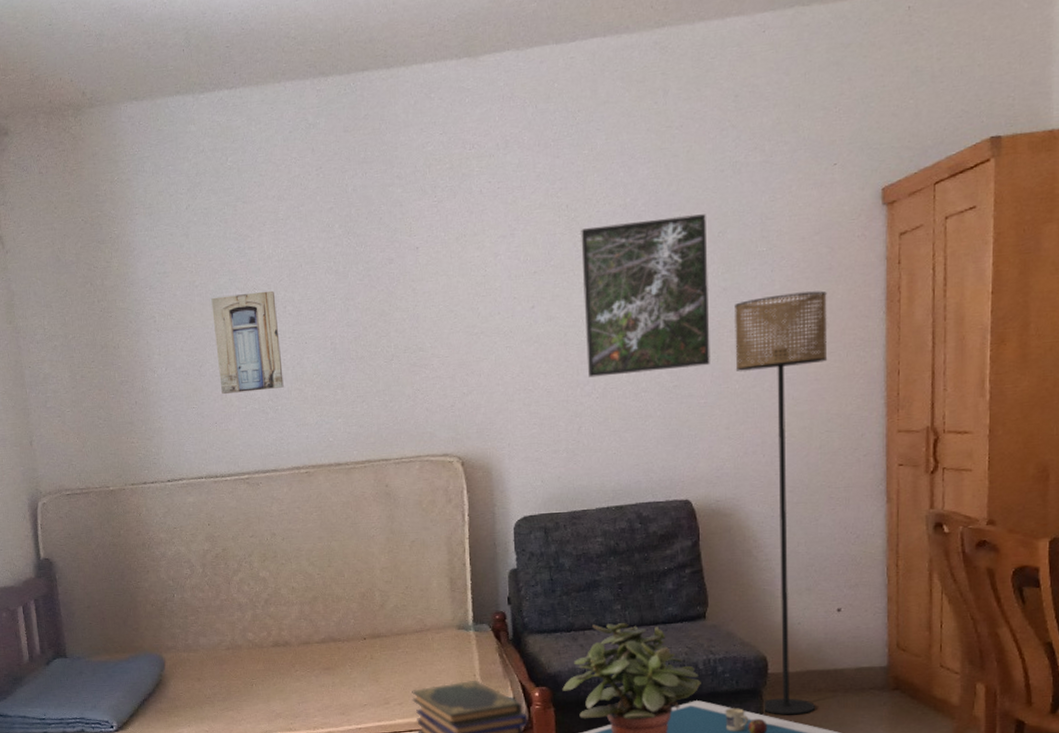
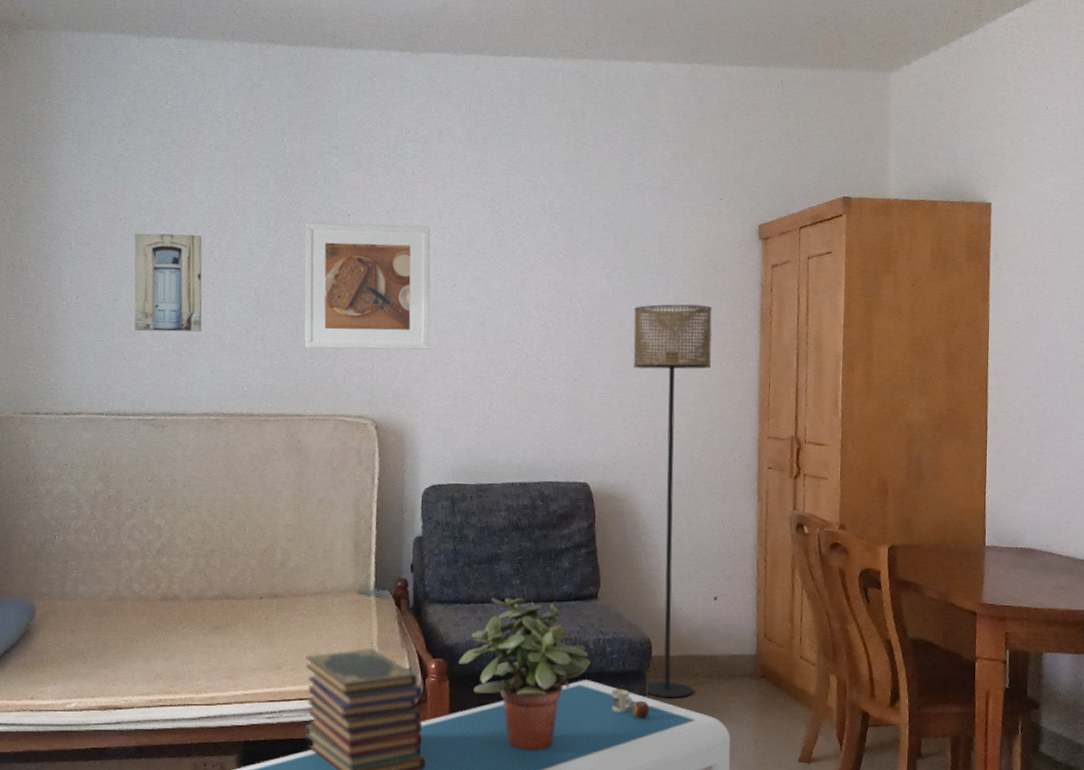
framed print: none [374,247,511,392] -> present [304,222,431,350]
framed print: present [581,214,710,378] -> none [501,220,613,360]

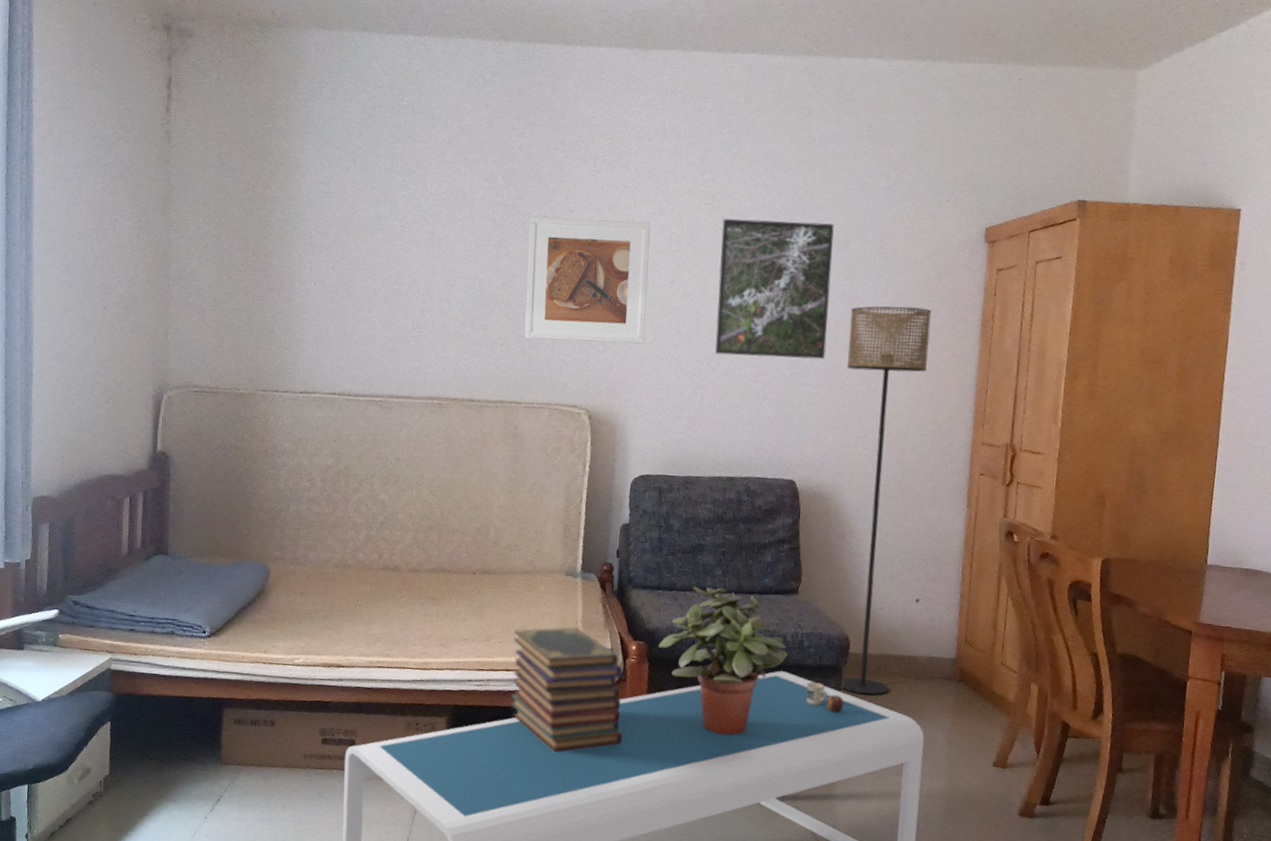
wall art: present [134,233,202,332] -> none [366,223,432,319]
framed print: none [501,220,613,360] -> present [714,218,834,360]

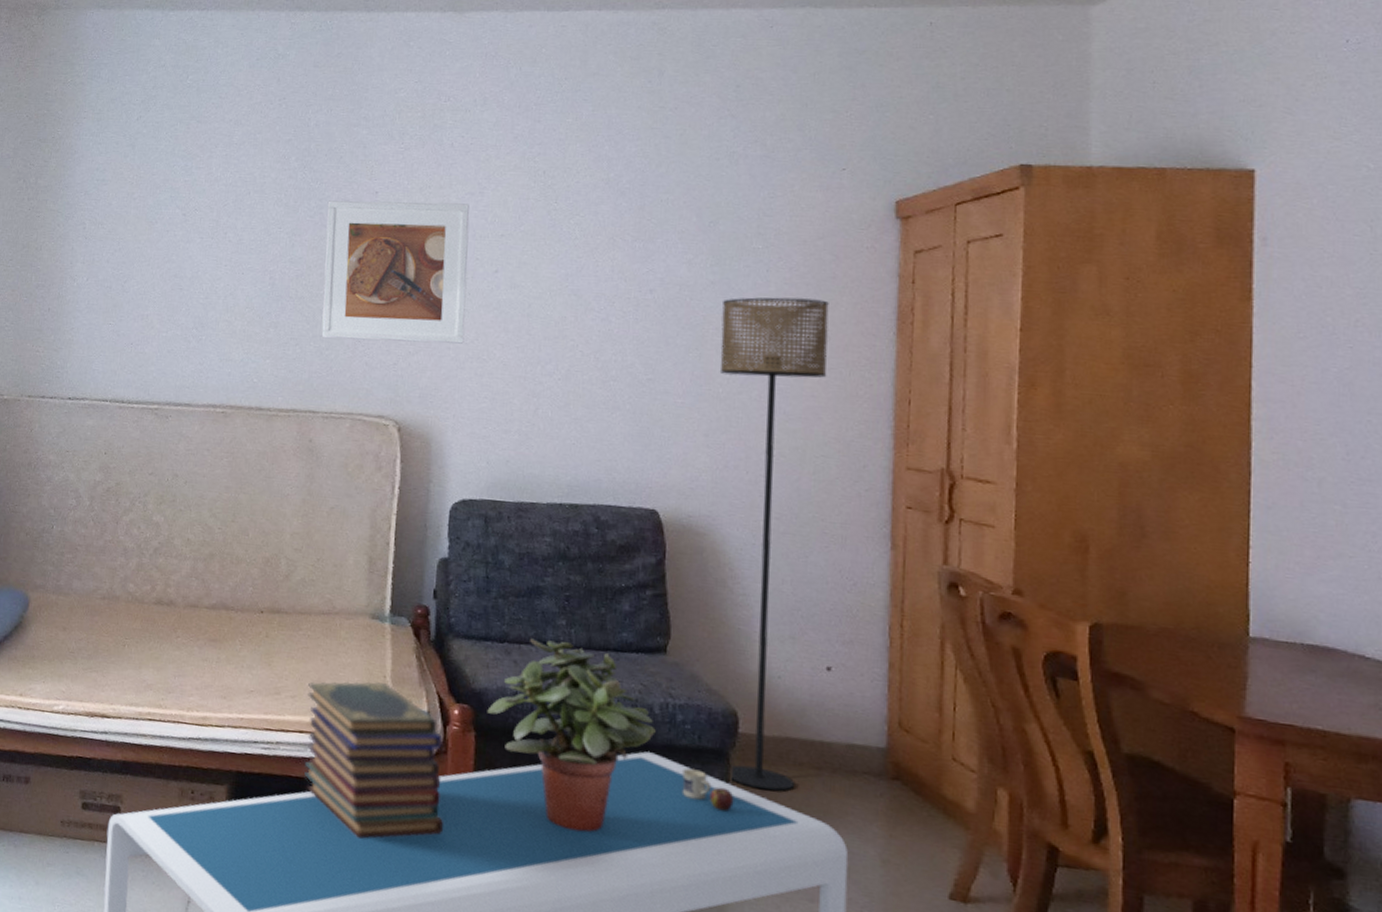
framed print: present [714,218,834,360] -> none [550,197,697,362]

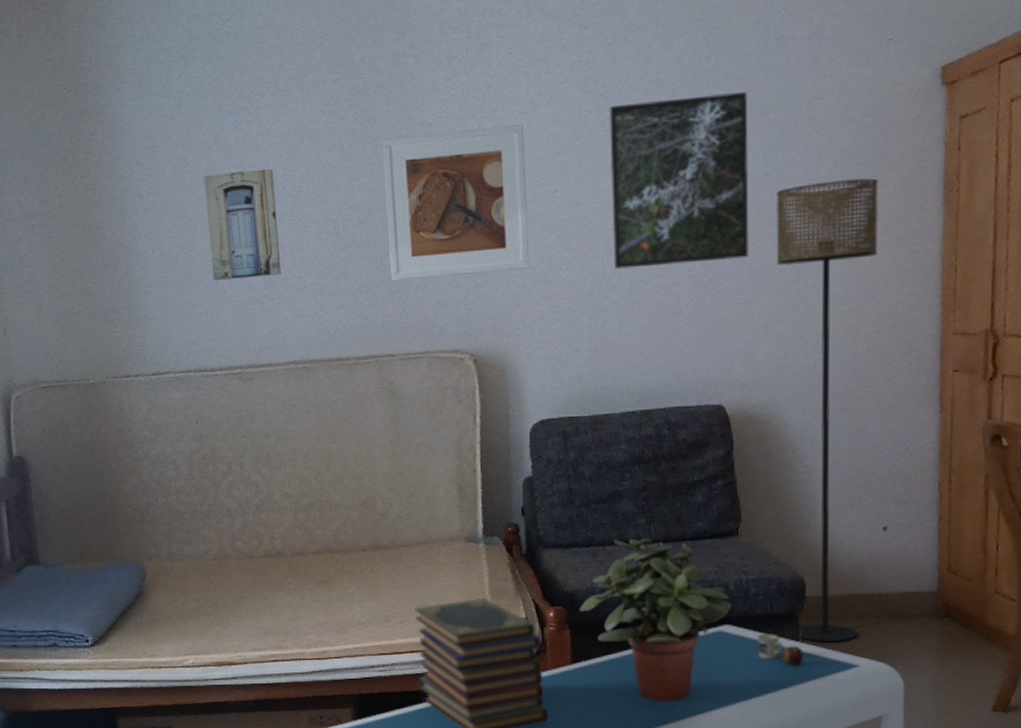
wall art: none [143,212,217,317] -> present [204,168,281,280]
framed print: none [550,197,697,362] -> present [609,92,749,269]

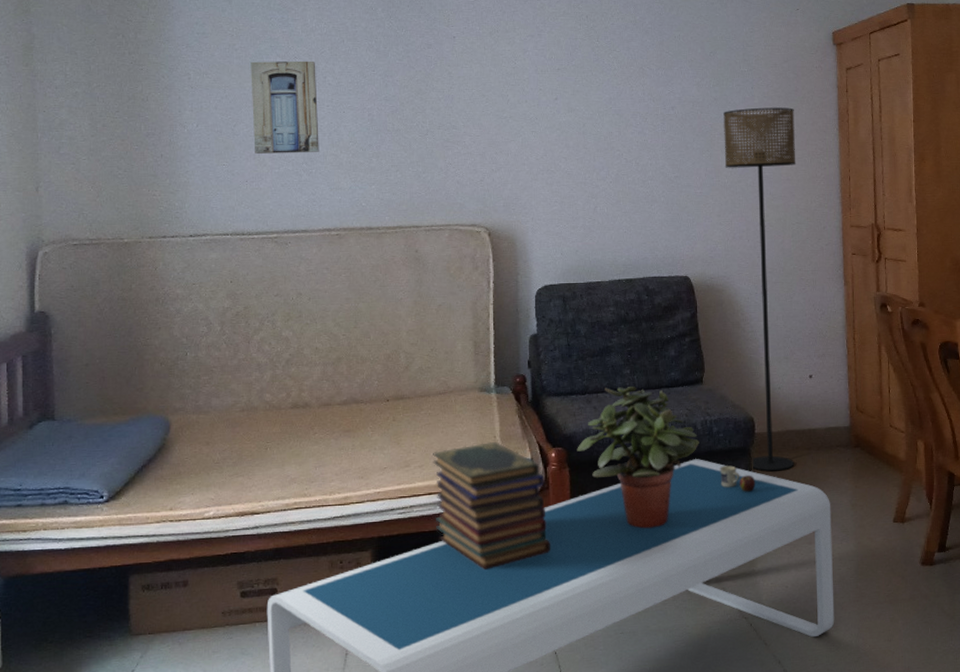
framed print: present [382,124,530,281] -> none [413,44,536,164]
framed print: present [609,92,749,269] -> none [598,36,704,164]

